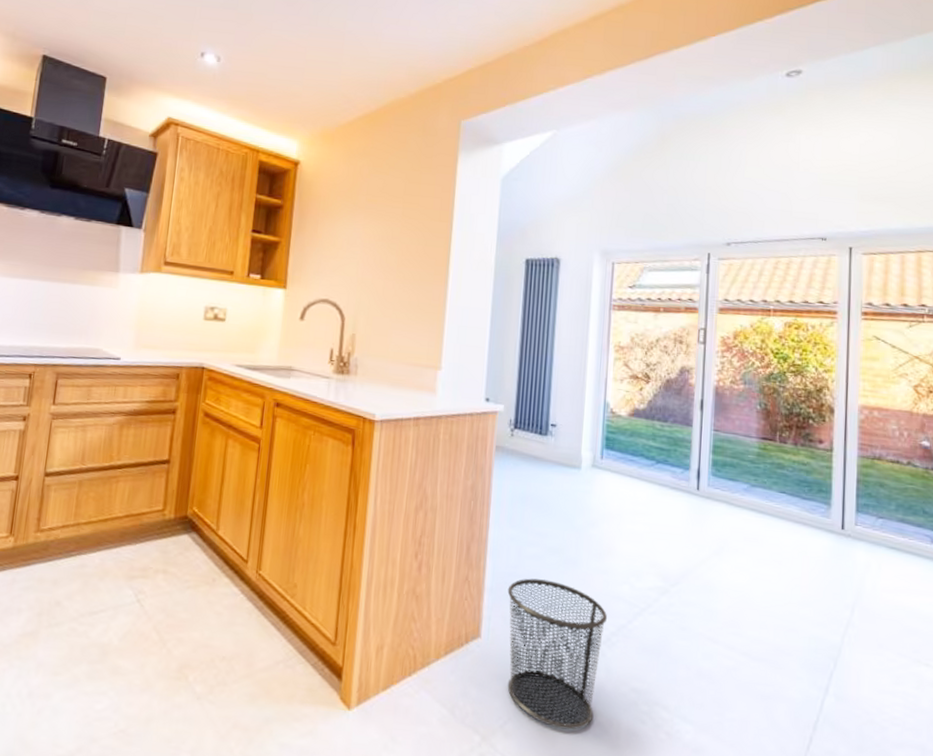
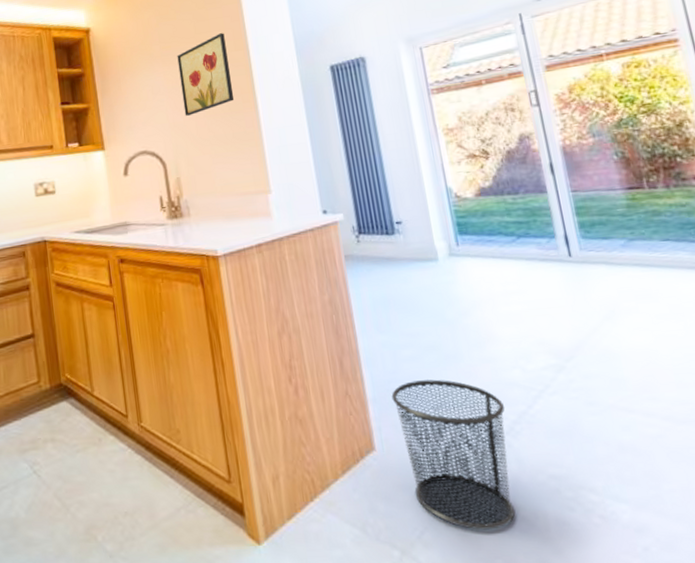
wall art: none [375,200,432,275] -> present [177,33,235,116]

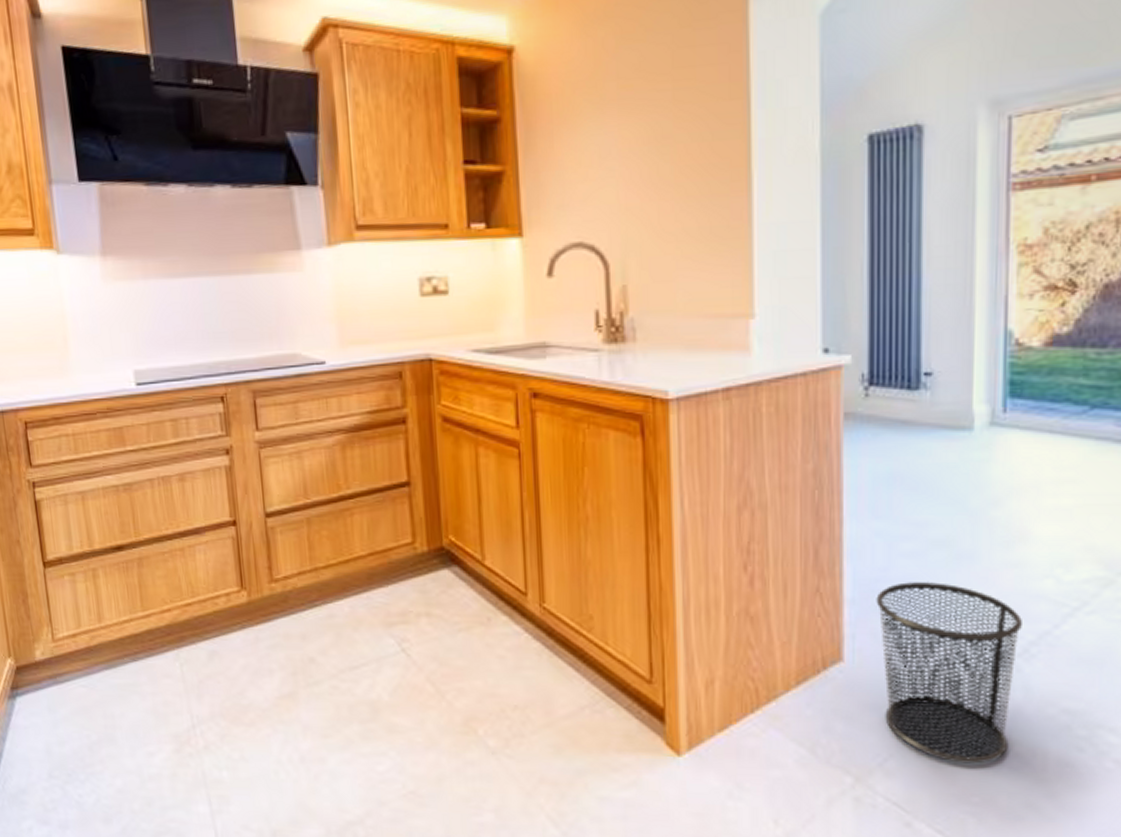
wall art: present [177,33,235,116] -> none [641,69,719,195]

